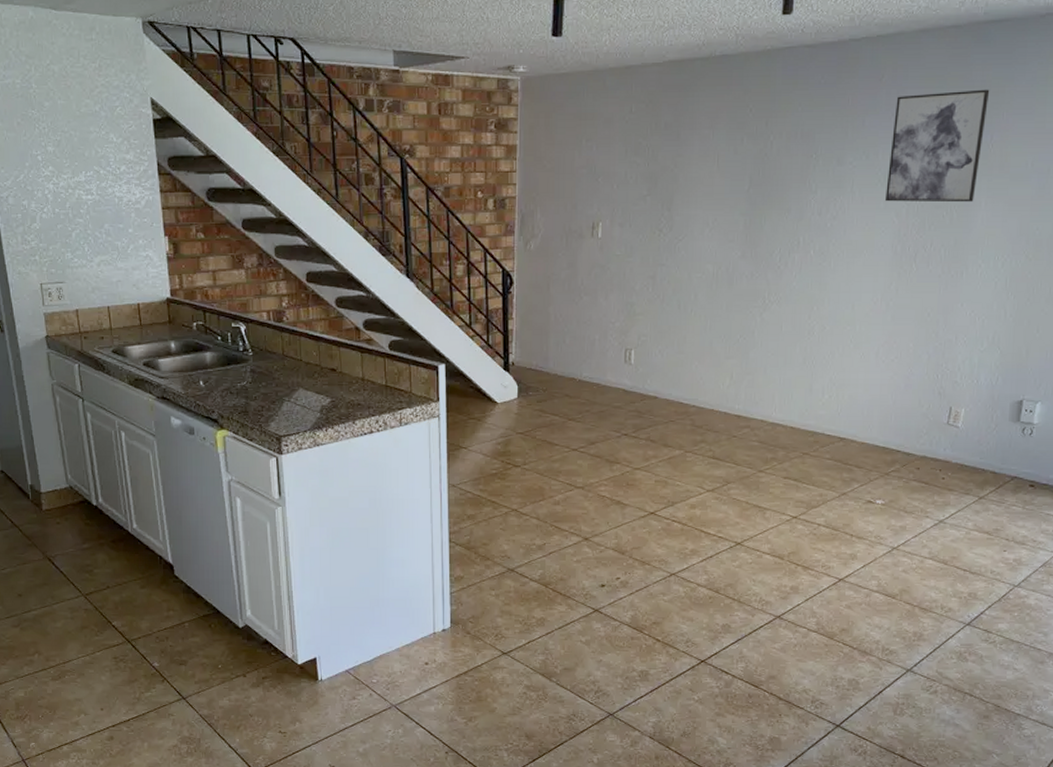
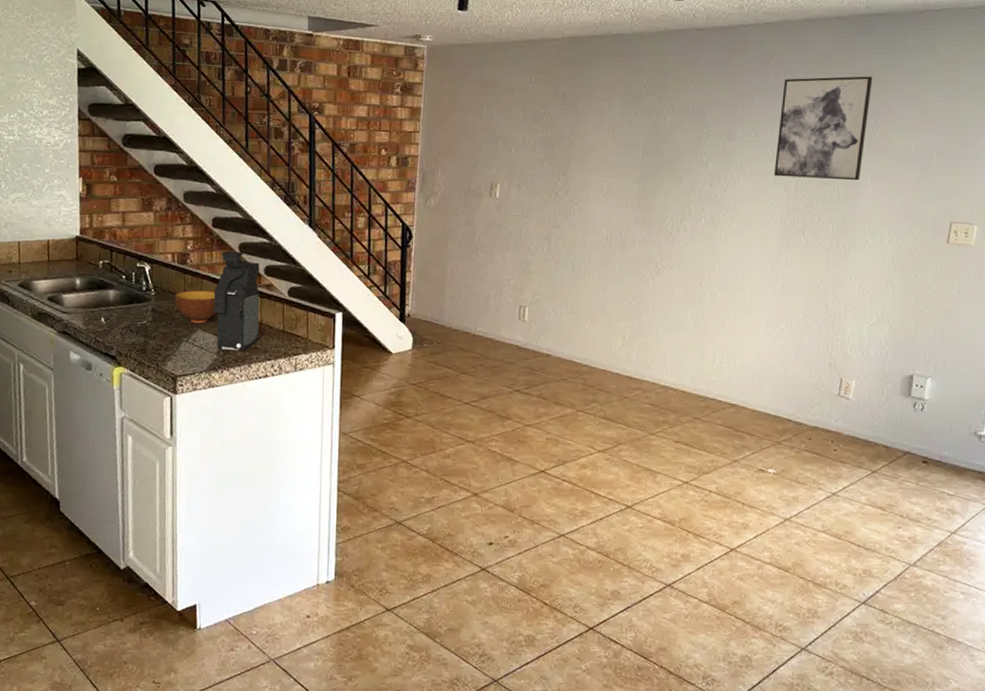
bowl: none [272,348,318,383] -> present [174,290,217,324]
coffee maker: none [312,306,361,408] -> present [213,251,260,351]

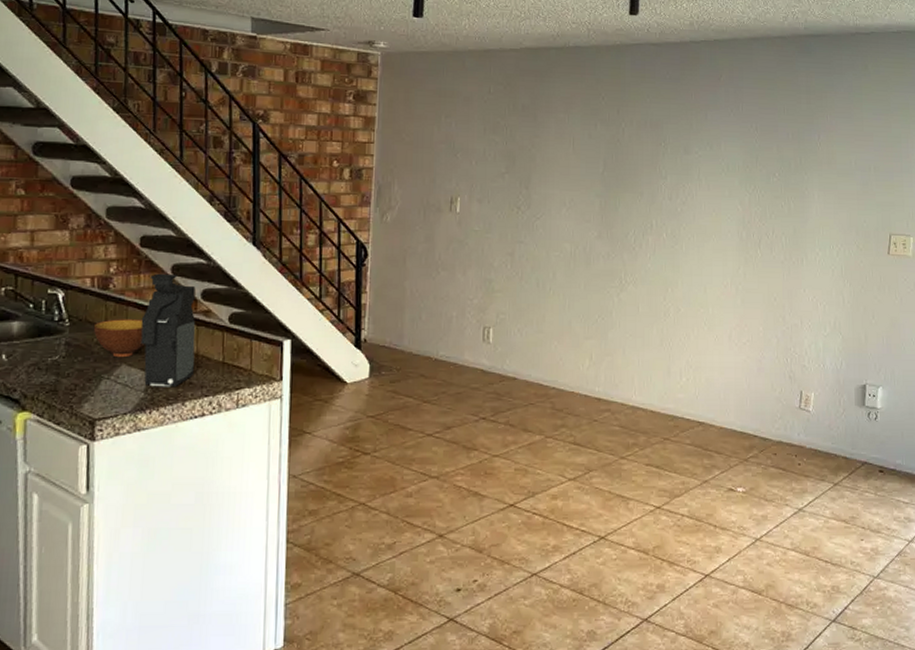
wall art: present [774,76,873,181] -> none [729,93,814,195]

